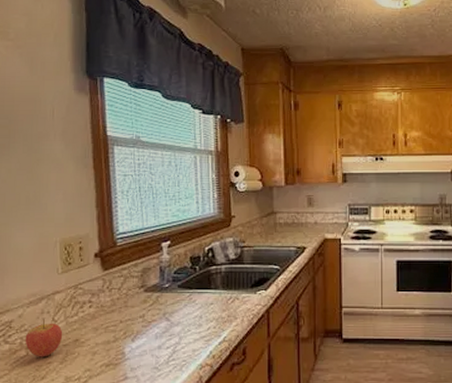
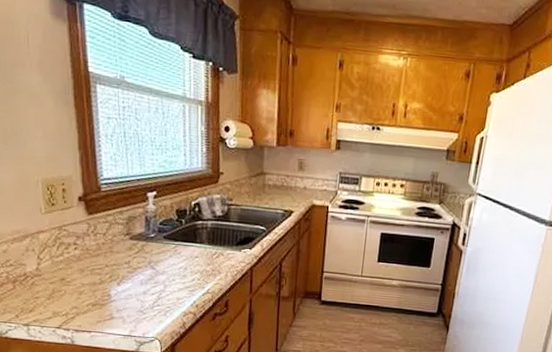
fruit: present [25,318,63,357] -> none [11,255,49,292]

